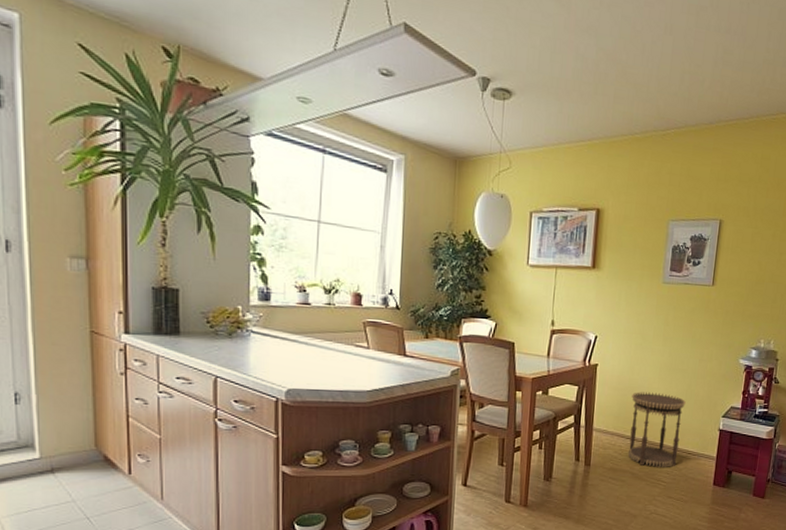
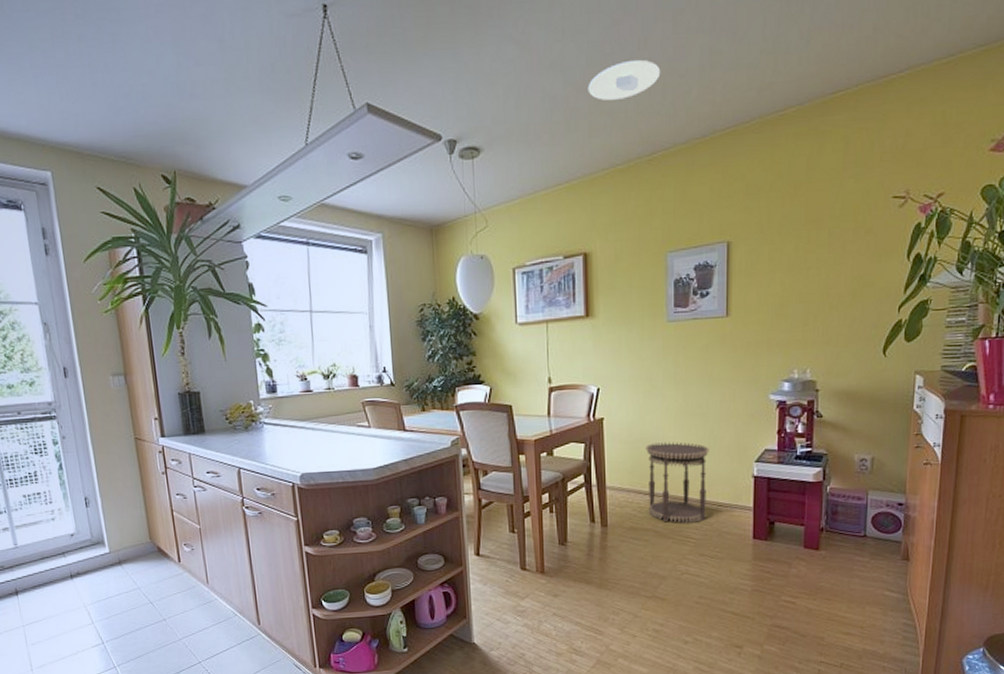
recessed light: none [617,41,682,75] -> present [588,60,661,101]

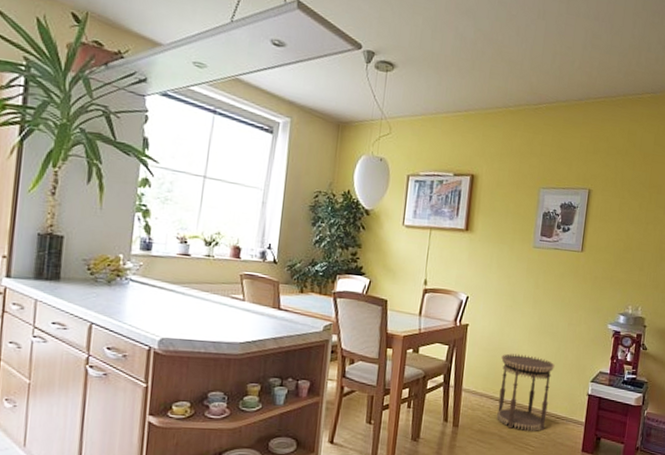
recessed light: present [588,60,661,101] -> none [493,24,553,55]

